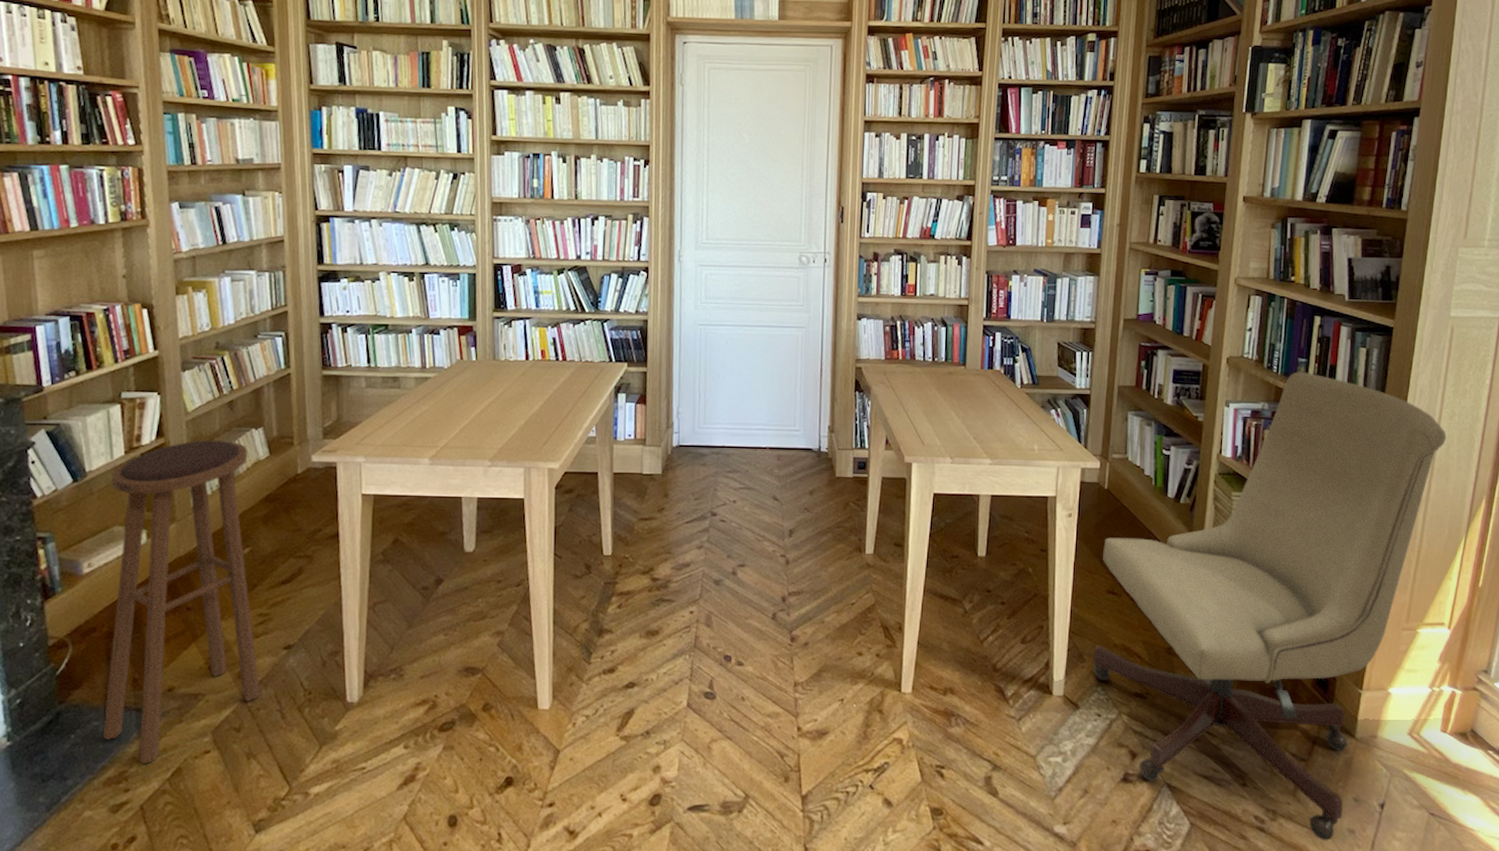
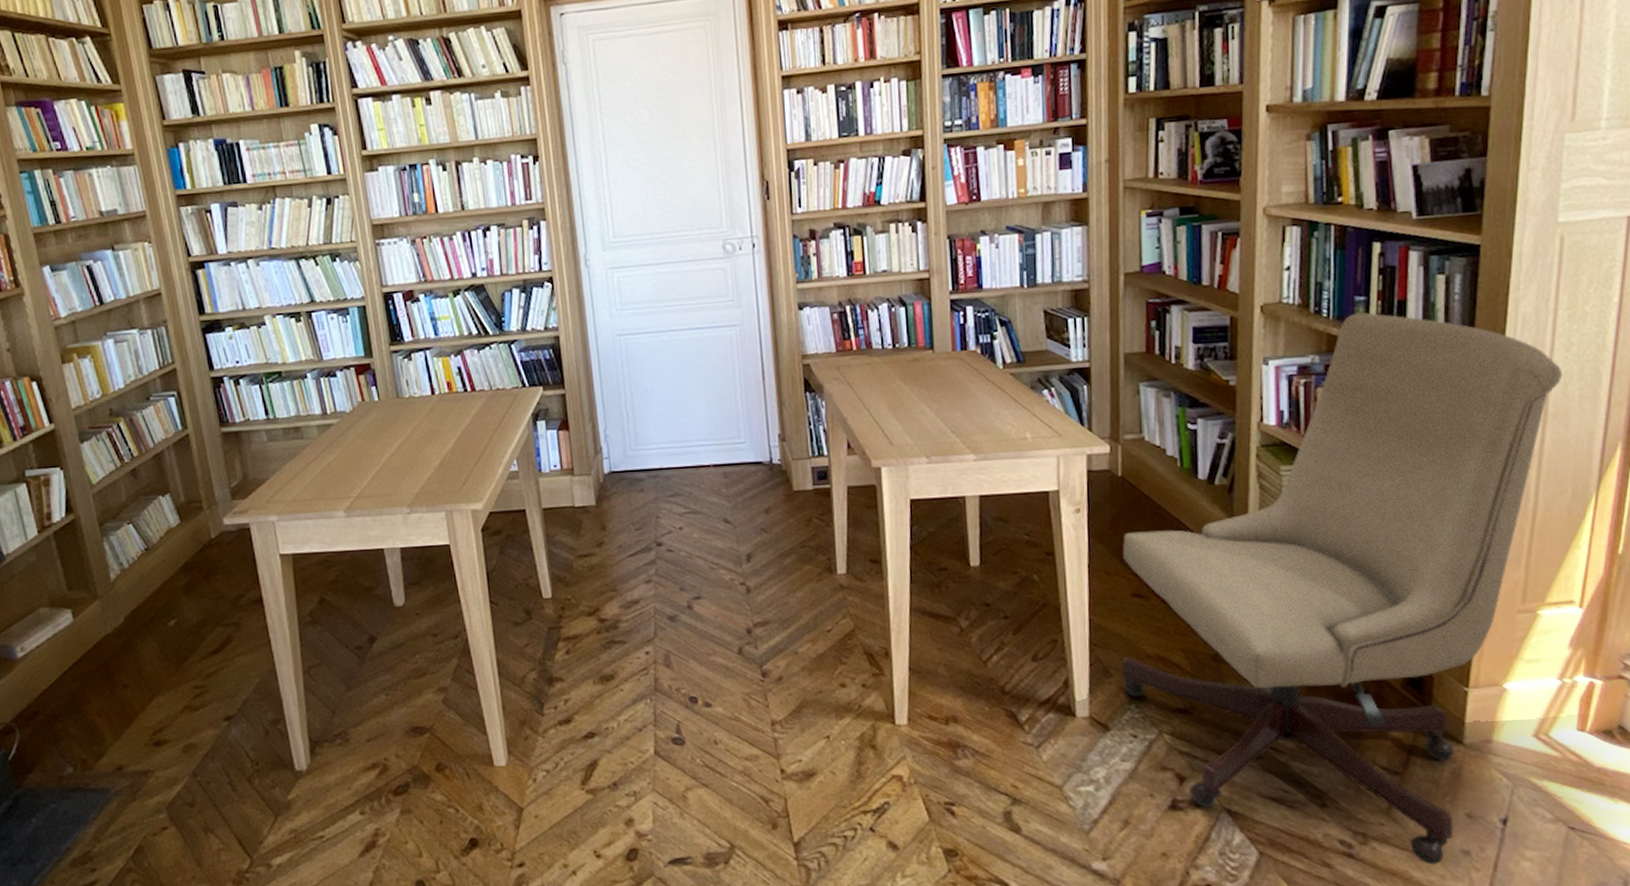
stool: present [102,439,260,765] -> none [29,510,208,844]

